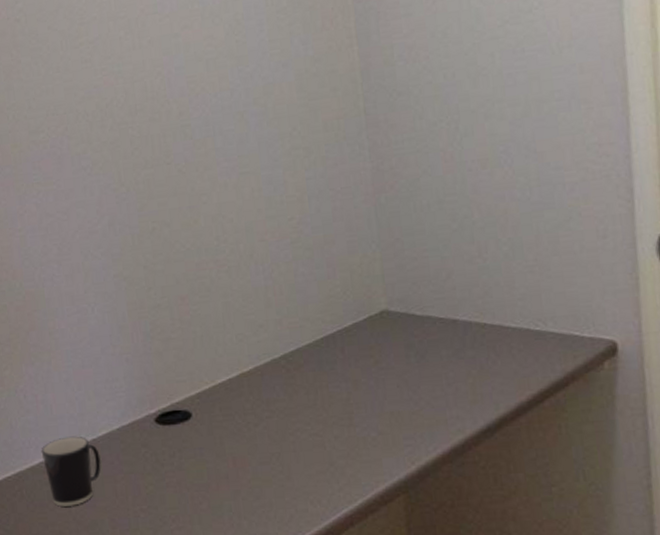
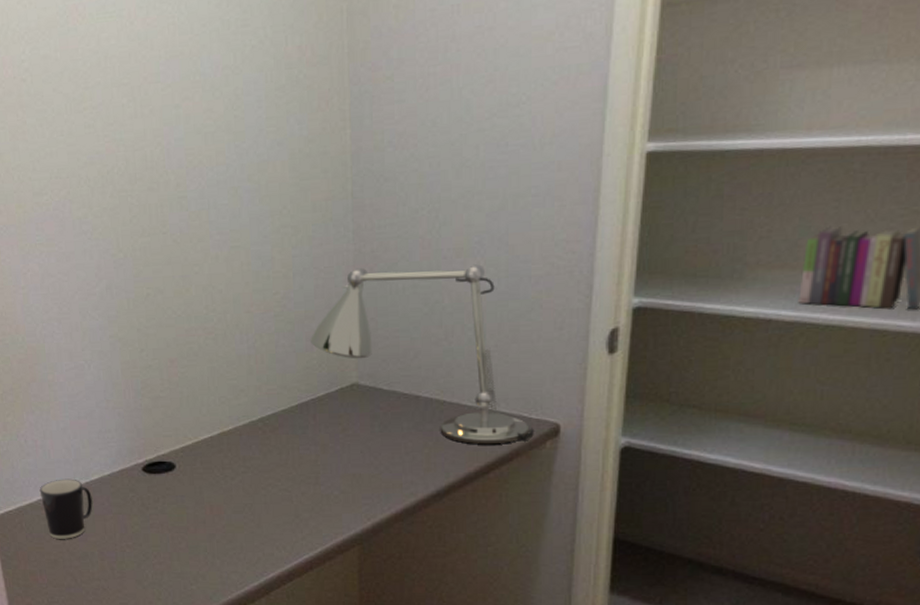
desk lamp: none [331,174,589,370] -> present [309,264,534,445]

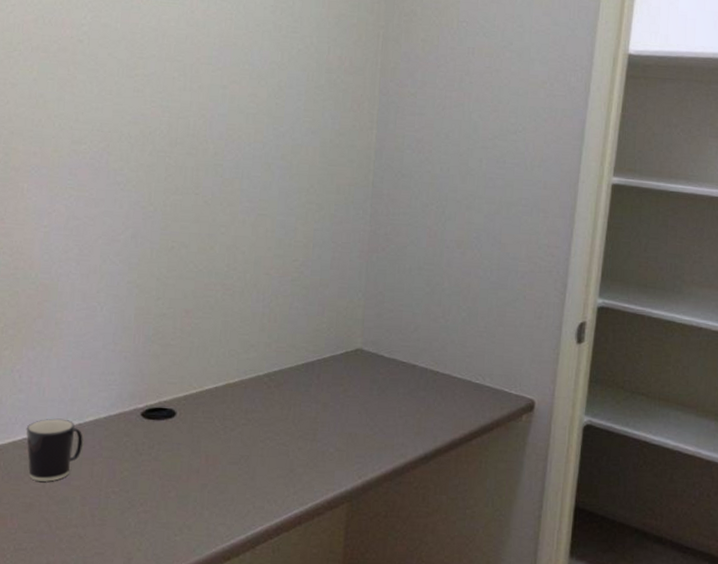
desk lamp: present [309,264,534,445] -> none [321,247,513,415]

